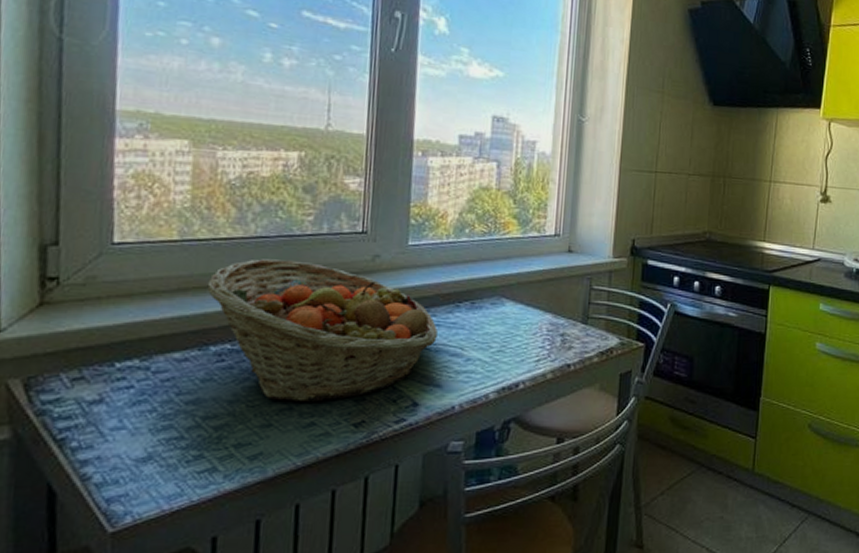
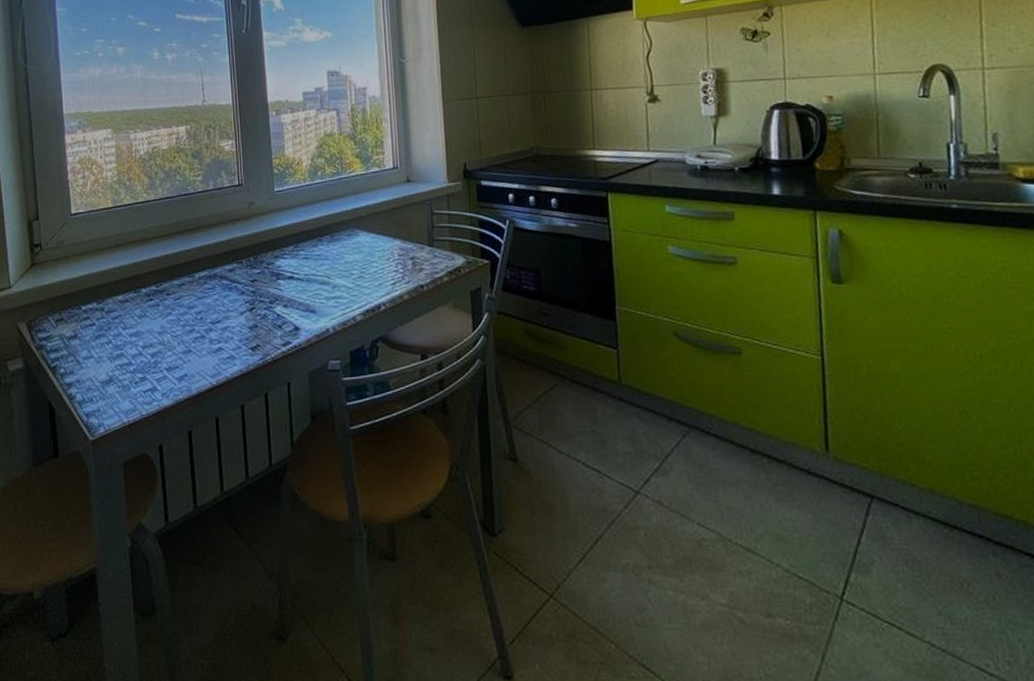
fruit basket: present [207,259,438,402] -> none [135,214,307,331]

